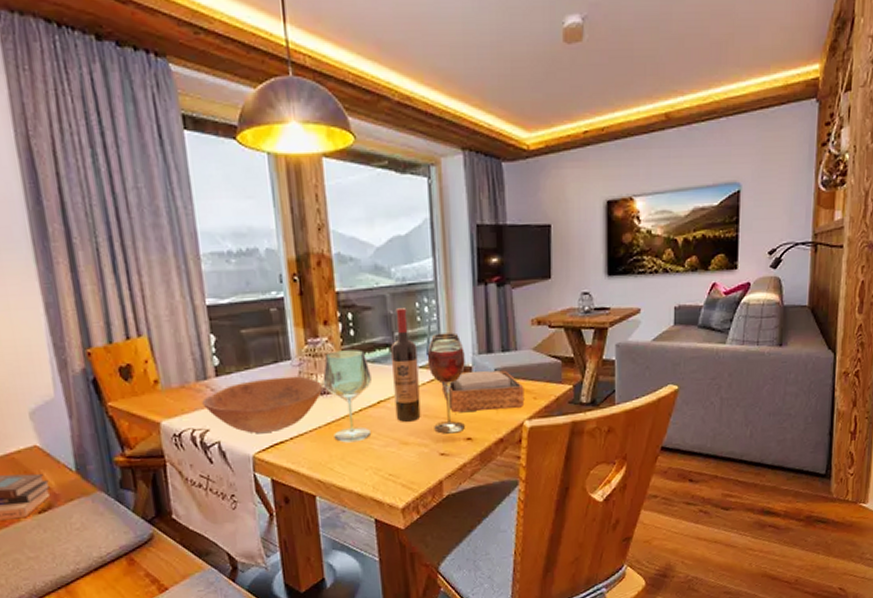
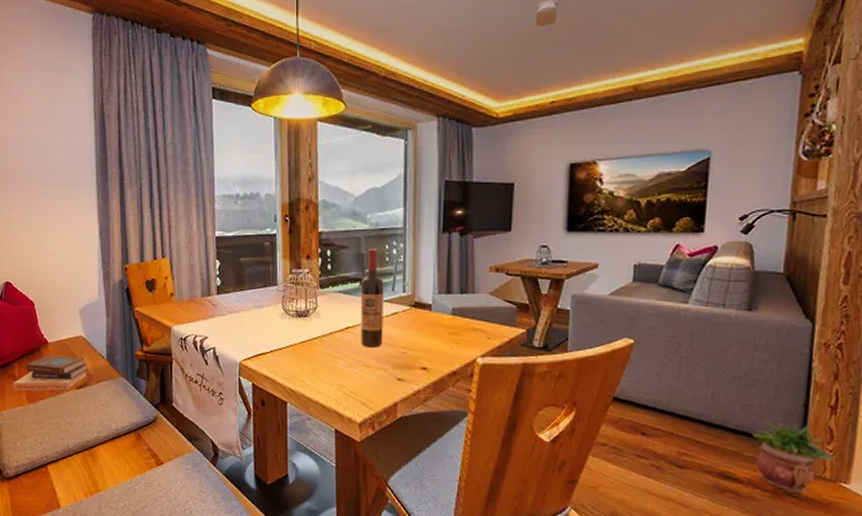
bowl: present [202,376,323,433] -> none [205,299,302,344]
wine glass: present [322,350,373,443] -> none [302,281,343,360]
wineglass: present [427,332,465,434] -> none [392,273,426,362]
napkin holder: present [441,370,525,414] -> none [403,309,479,346]
potted plant: none [786,451,855,519] -> present [752,418,835,493]

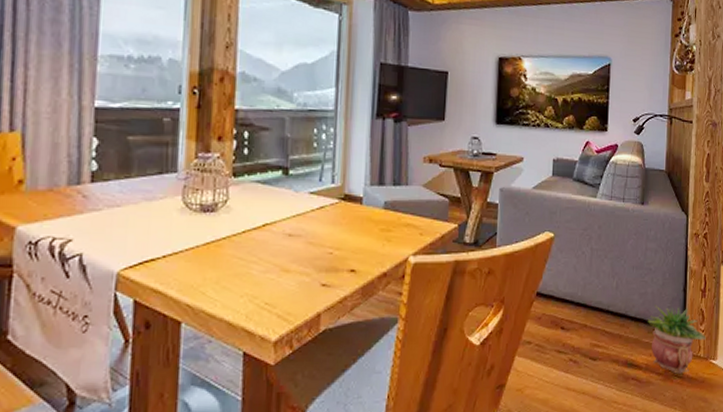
wine bottle: present [360,249,384,349] -> none [280,132,310,249]

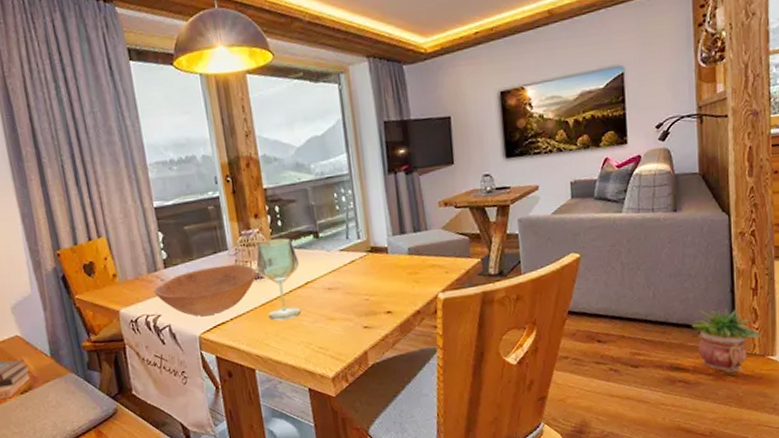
bowl: none [70,189,208,247] -> present [154,263,257,316]
wine glass: none [208,168,261,266] -> present [256,238,302,321]

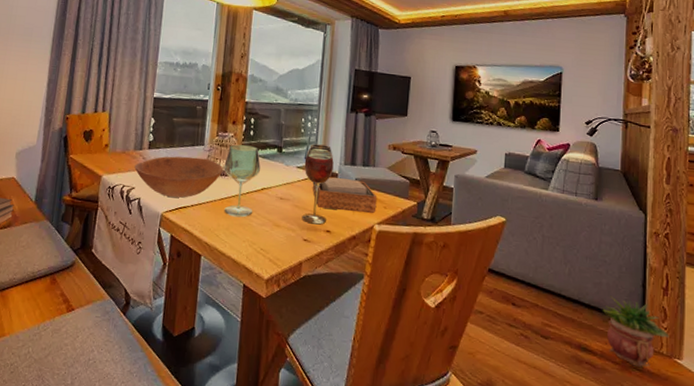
wineglass: none [346,217,385,309] -> present [302,144,334,225]
napkin holder: none [361,248,438,290] -> present [312,177,378,214]

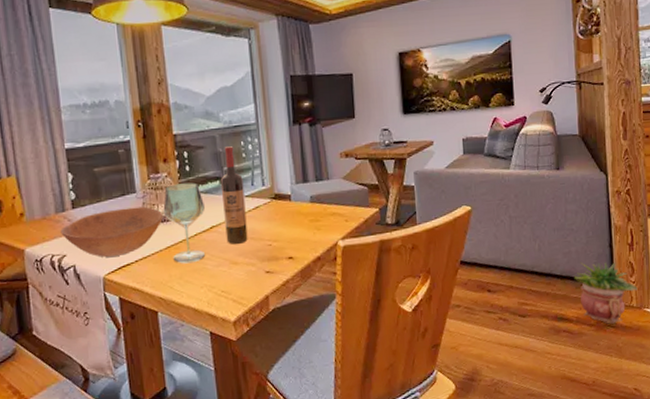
wine bottle: none [273,120,298,210] -> present [220,146,248,245]
wineglass: present [302,144,334,225] -> none [252,166,287,254]
napkin holder: present [312,177,378,214] -> none [265,197,338,236]

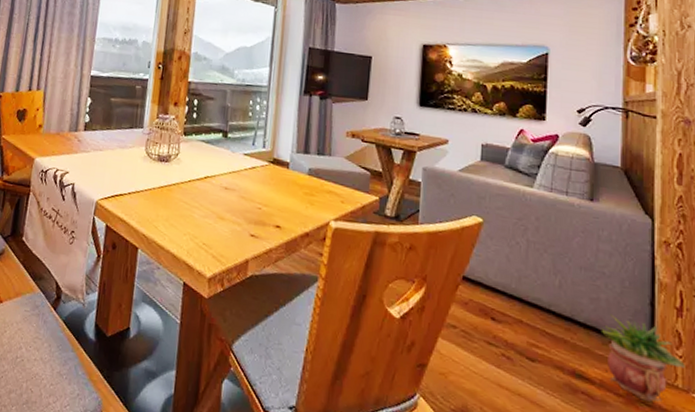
bowl: present [60,206,164,257] -> none [69,139,164,185]
wine glass: present [163,183,206,264] -> none [163,128,205,208]
wine bottle: present [220,146,248,245] -> none [217,102,245,201]

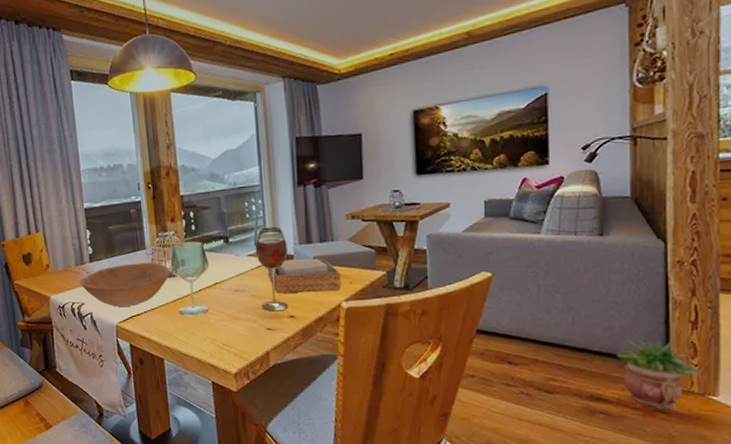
bowl: none [69,139,164,185] -> present [80,262,171,307]
wine glass: none [163,128,205,208] -> present [170,241,210,317]
wineglass: none [248,129,285,219] -> present [255,226,288,312]
napkin holder: none [260,166,334,209] -> present [267,258,342,295]

